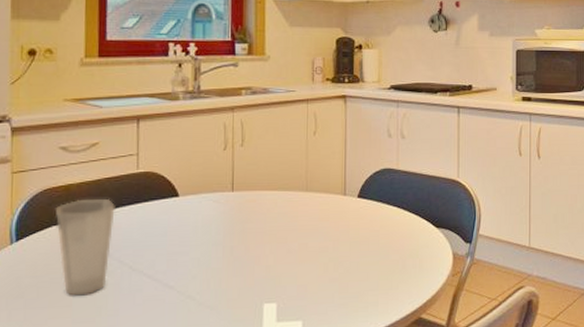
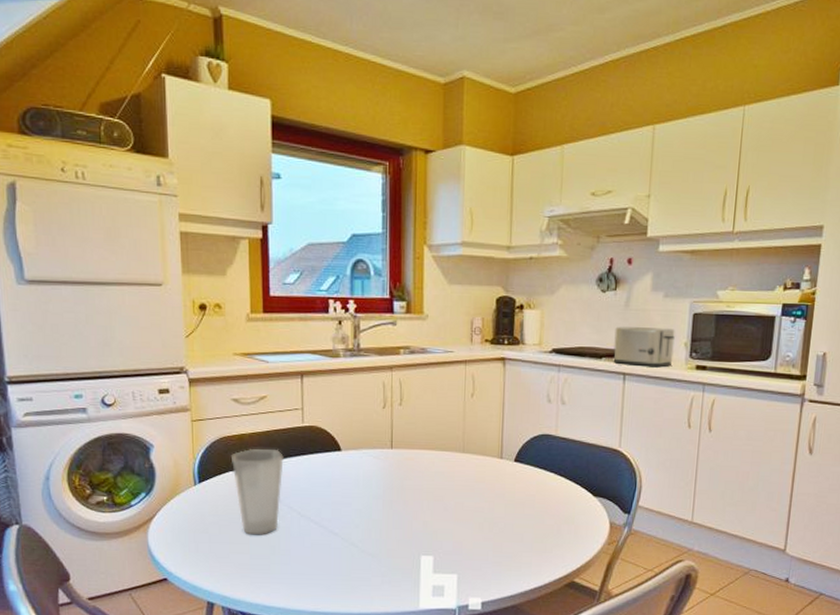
toaster: none [447,62,501,100] -> present [613,326,675,368]

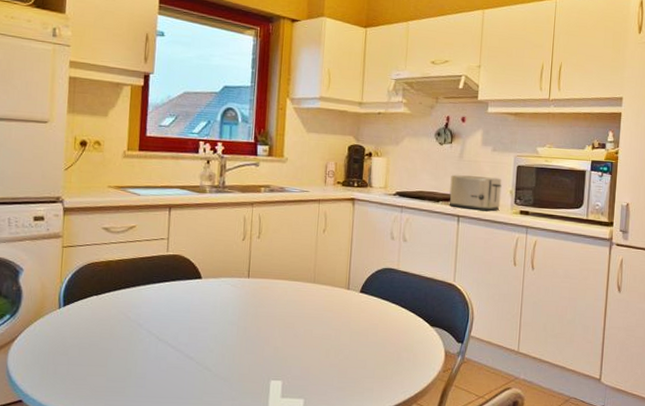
cup: present [230,449,284,535] -> none [96,275,147,358]

